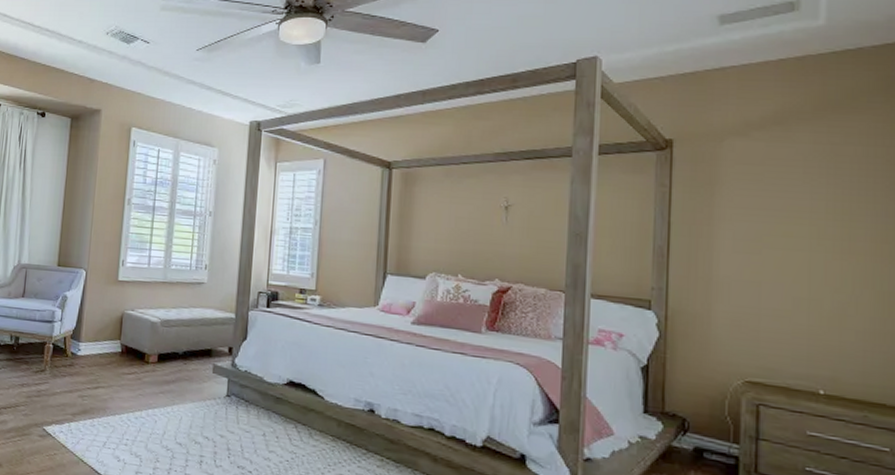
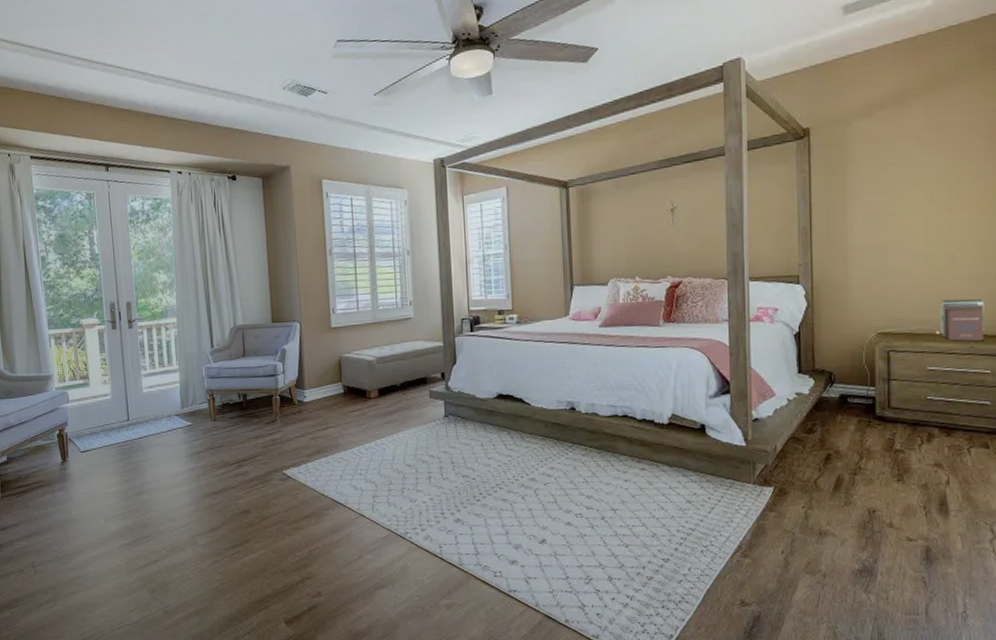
books: none [824,354,883,412] -> present [939,298,984,342]

